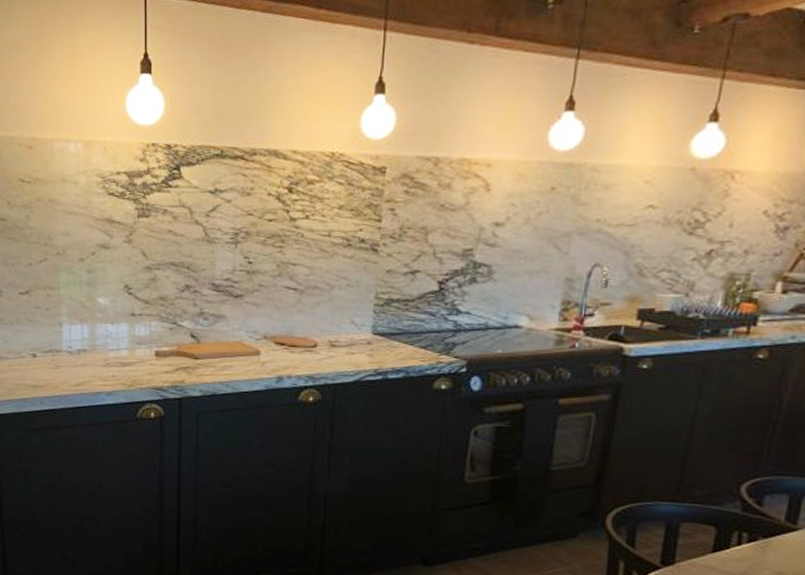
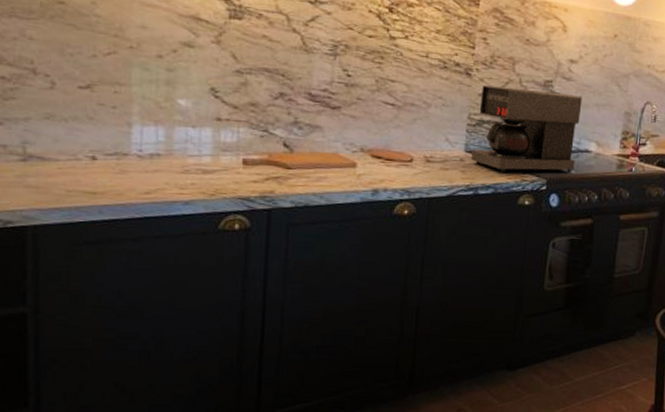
coffee maker: none [379,261,510,354] -> present [470,85,583,173]

